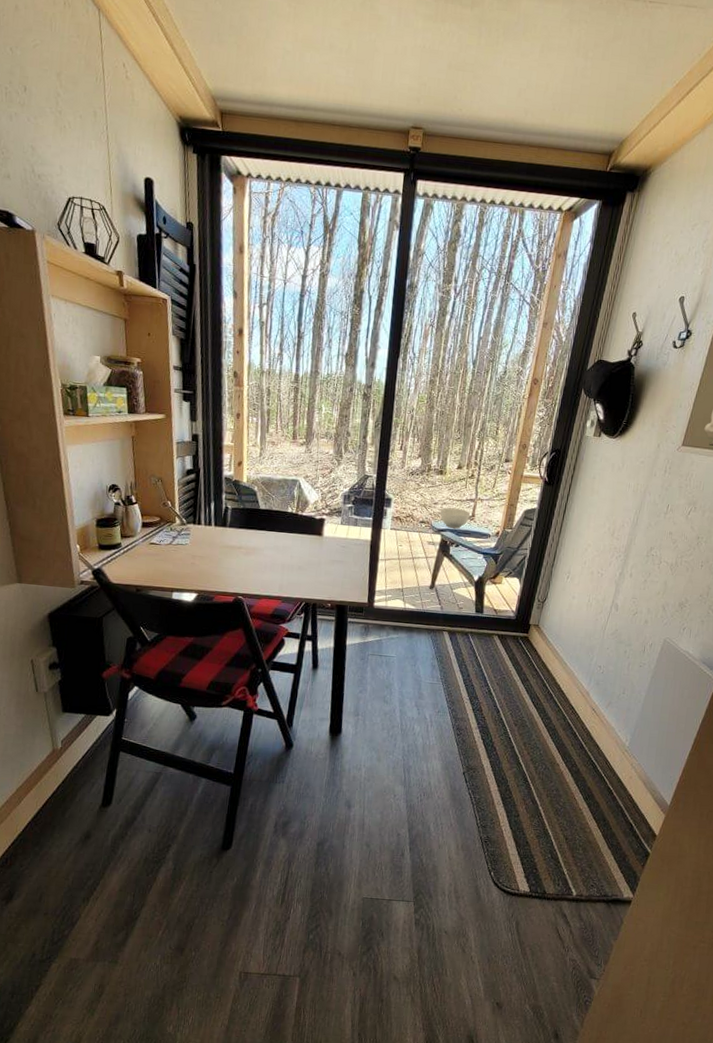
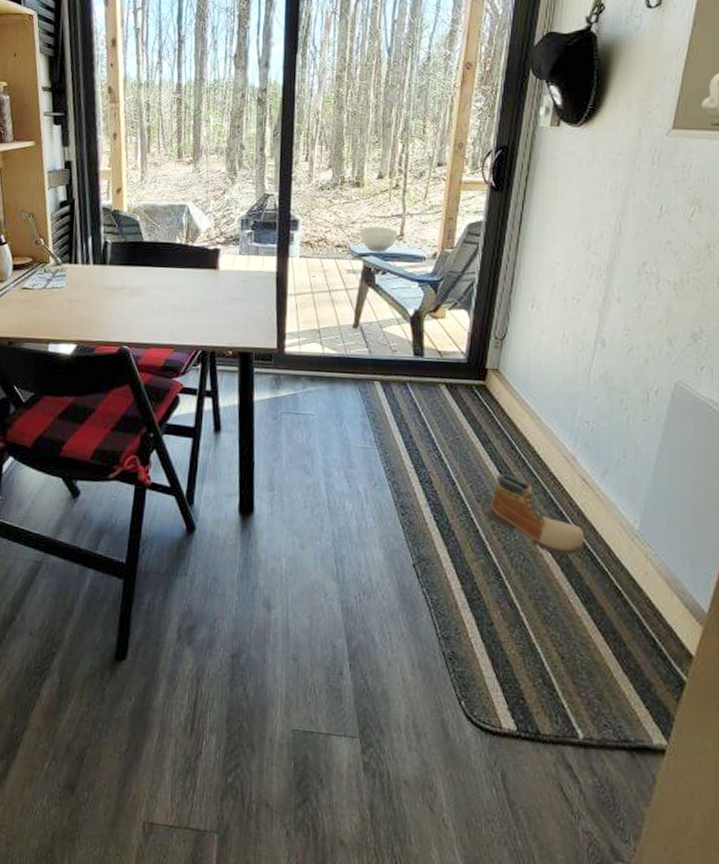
boot: none [522,704,590,765] -> present [488,473,585,556]

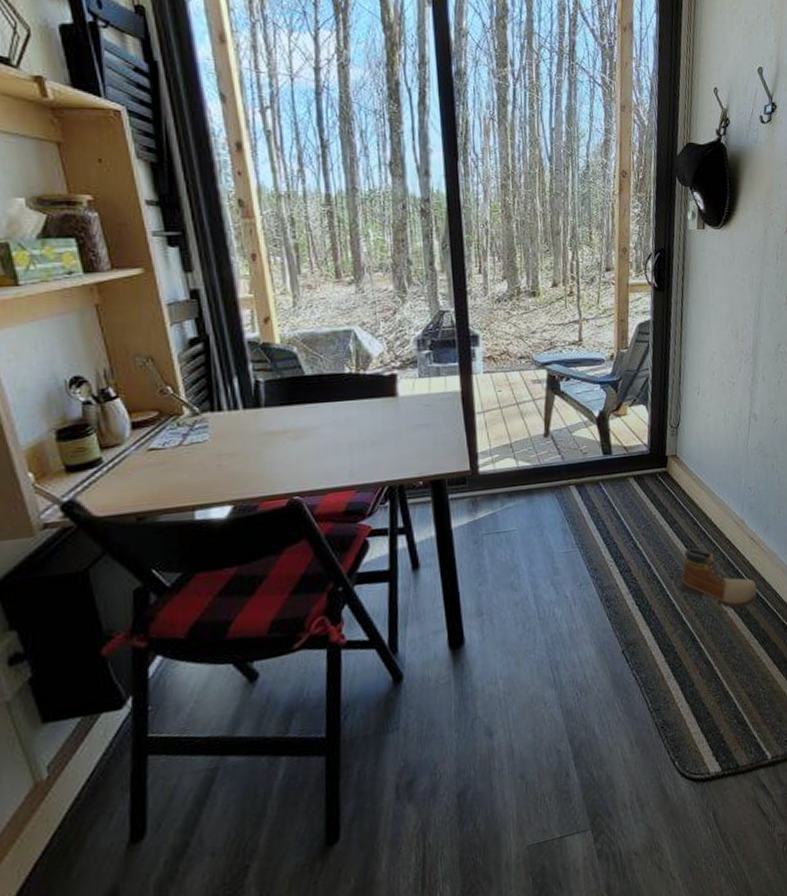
bowl: present [359,227,398,252] -> none [540,334,577,359]

